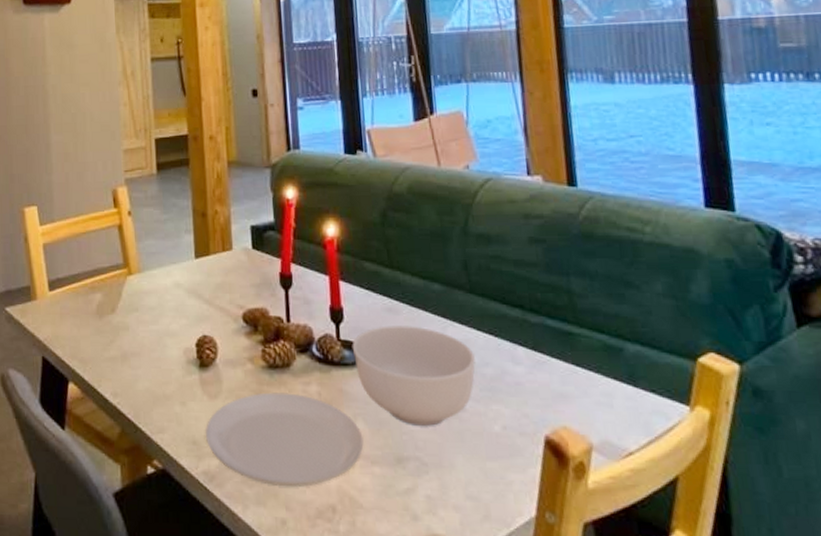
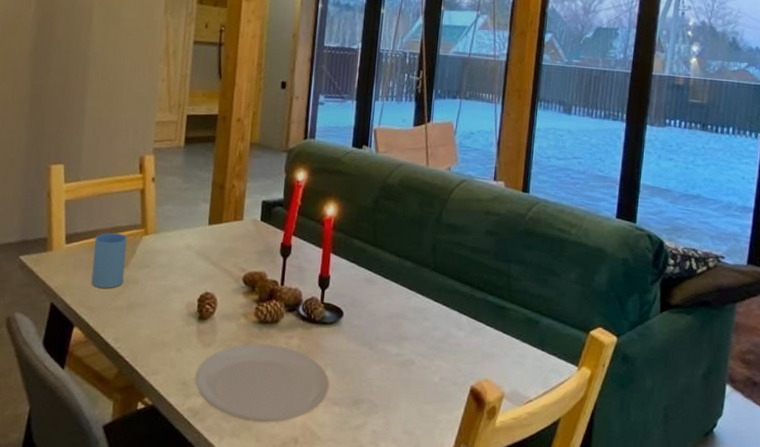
cup: none [78,274,113,337] -> present [91,232,127,289]
bowl: present [352,326,475,426] -> none [332,293,429,376]

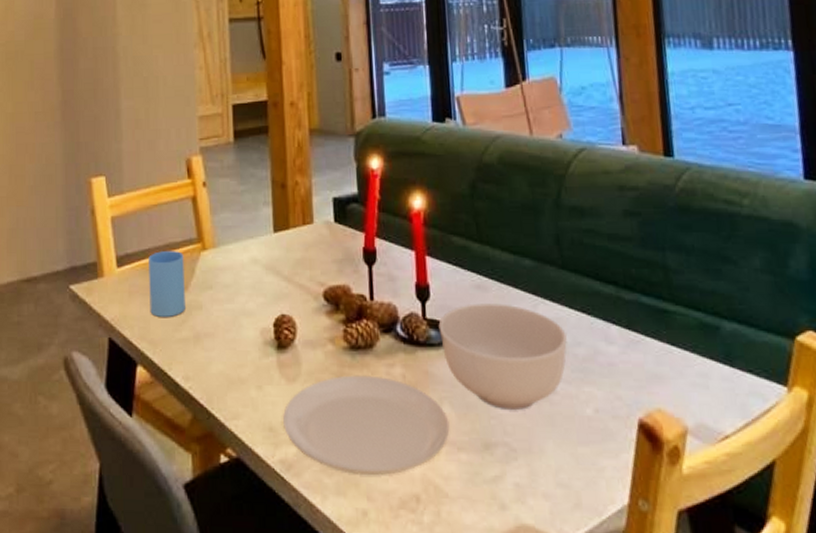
bowl: none [332,293,429,376] -> present [438,303,567,410]

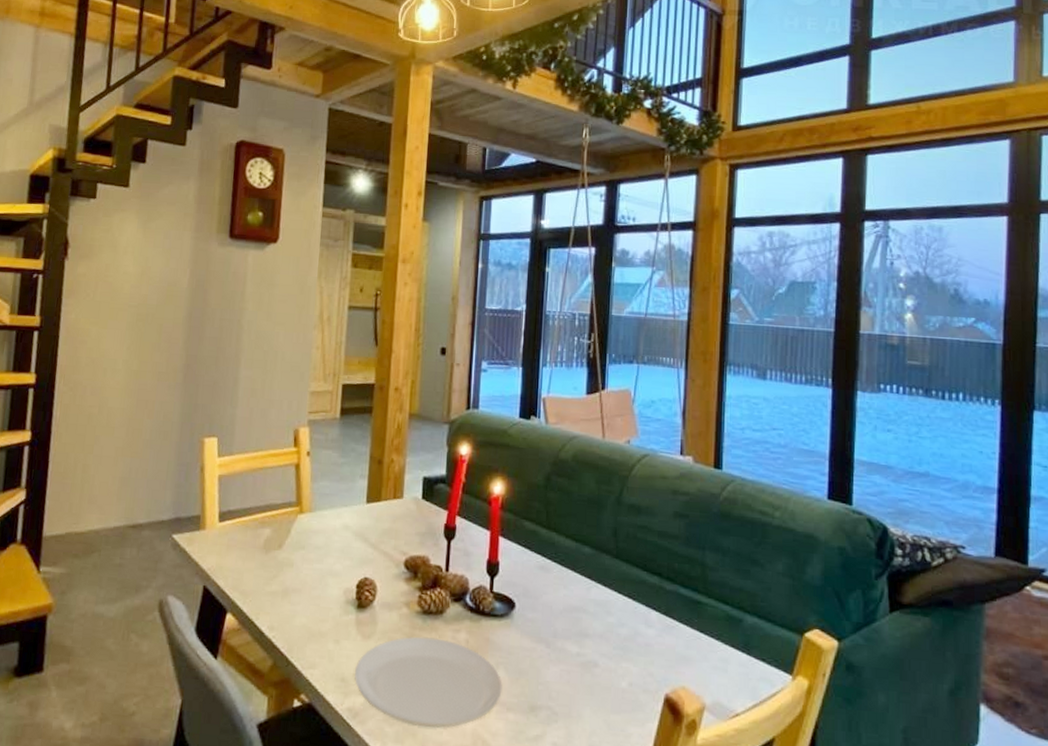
cup: present [148,250,185,317] -> none [245,510,282,571]
bowl: present [438,303,567,410] -> none [503,582,613,679]

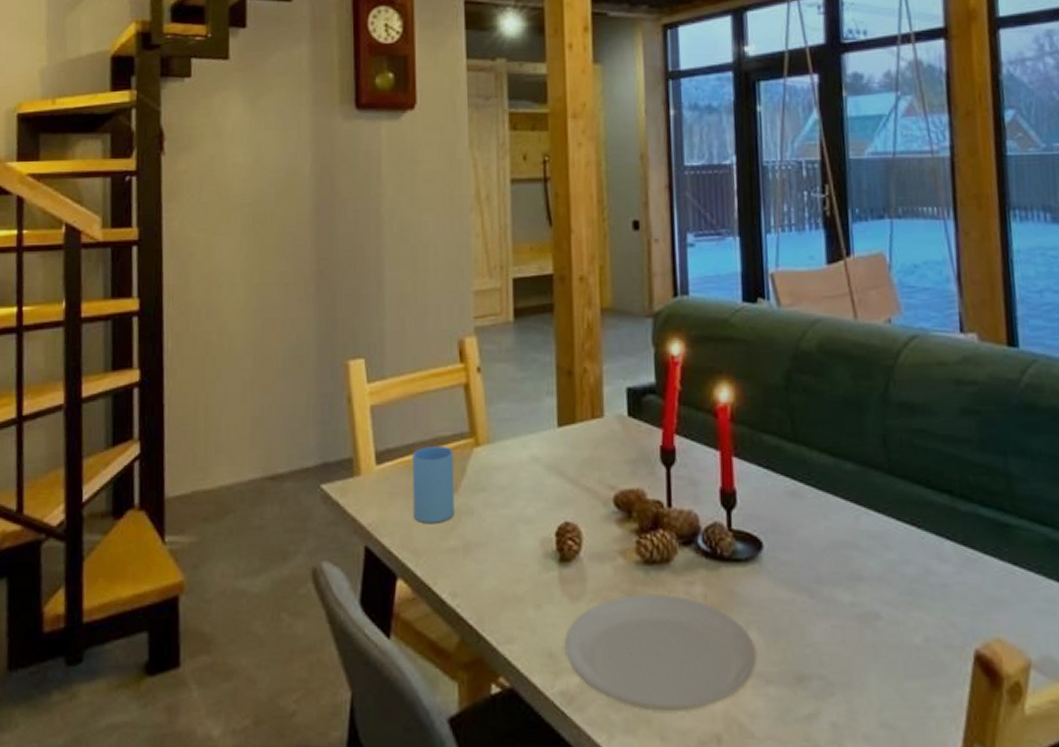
cup: none [245,510,282,571] -> present [413,445,454,523]

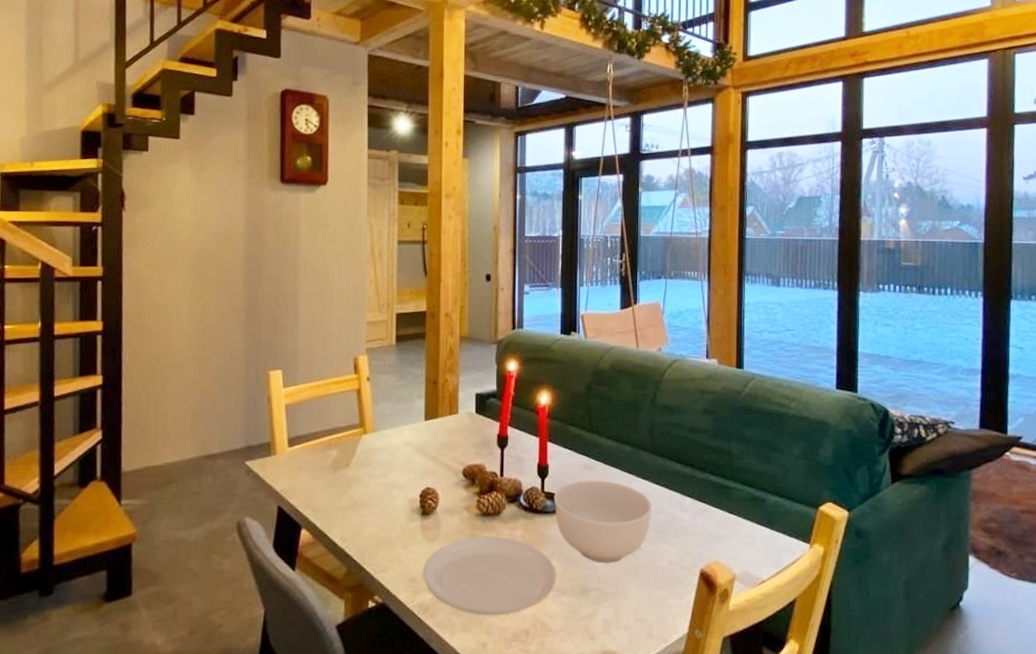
cup: present [413,445,454,523] -> none [315,433,347,489]
bowl: none [746,513,894,637] -> present [553,480,652,563]

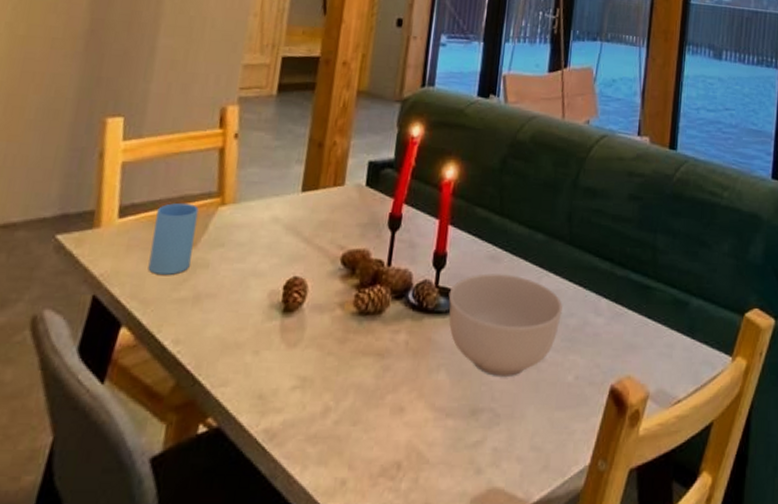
cup: none [315,433,347,489] -> present [148,202,199,275]
plate: present [423,536,556,615] -> none [274,341,443,443]

